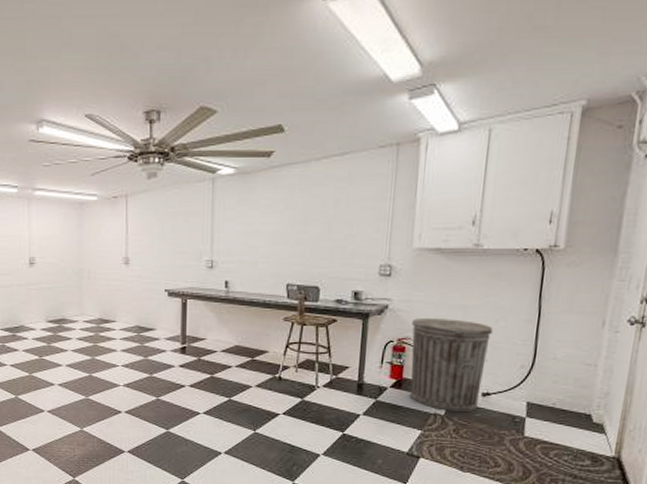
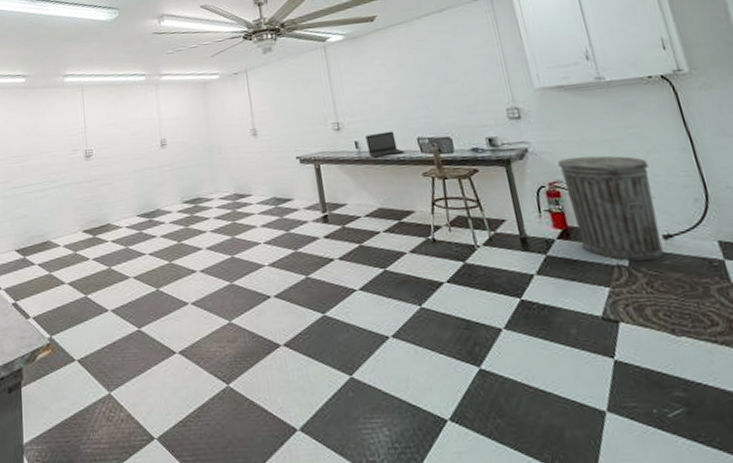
laptop: none [236,274,271,299] -> present [365,131,404,158]

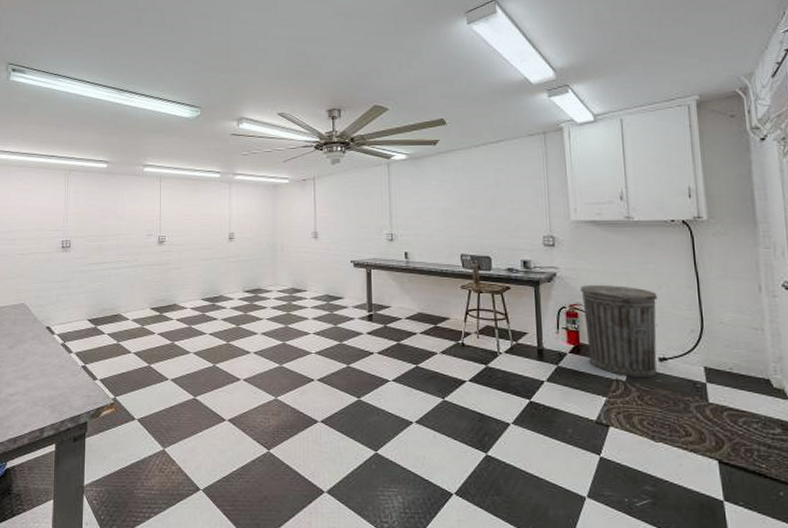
laptop: present [365,131,404,158] -> none [415,246,448,268]

